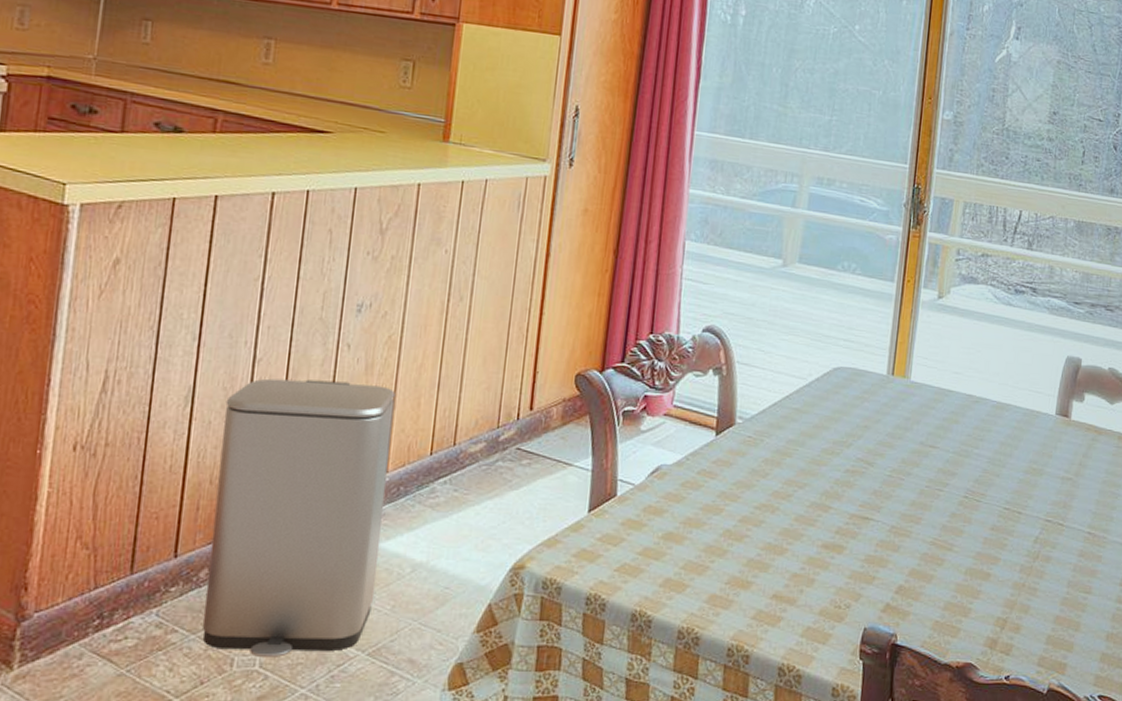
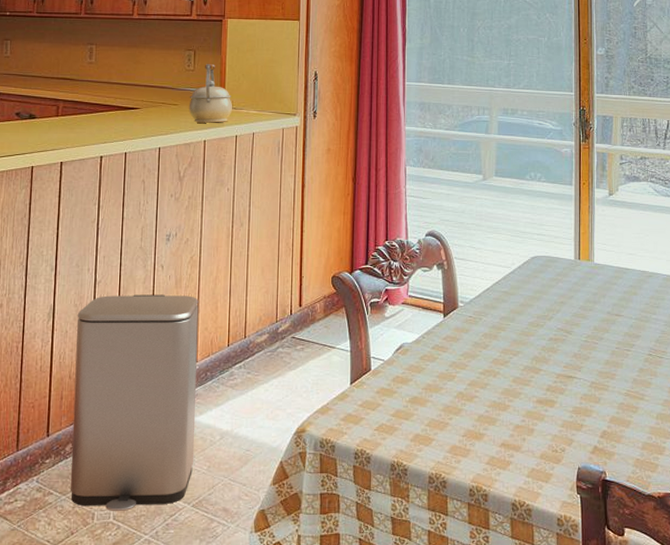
kettle: none [399,80,462,162] -> present [188,63,233,123]

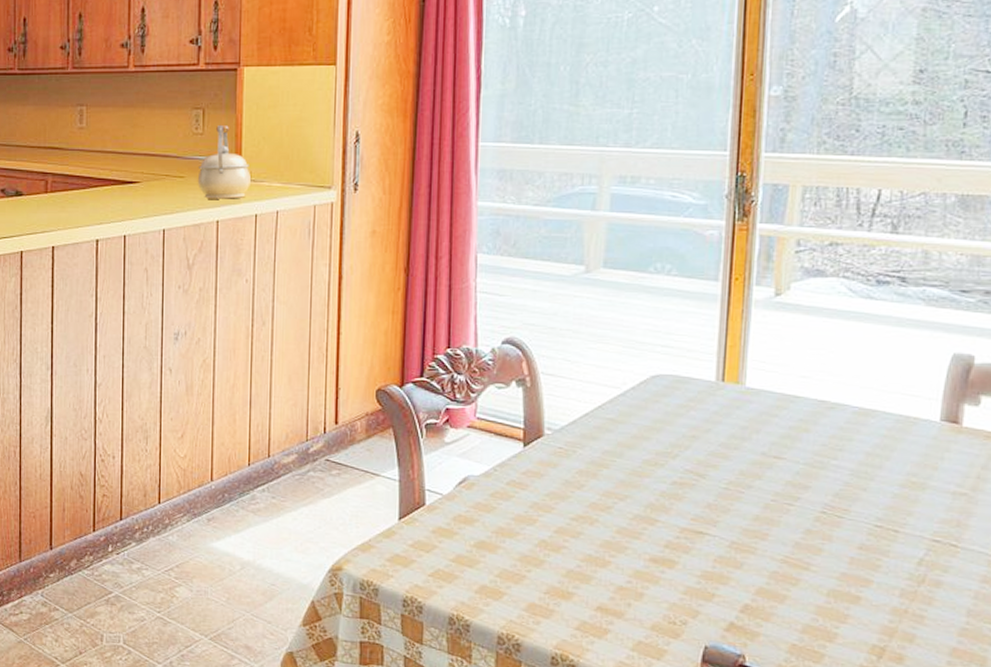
pedal bin: present [70,294,199,512] -> none [76,400,213,637]

